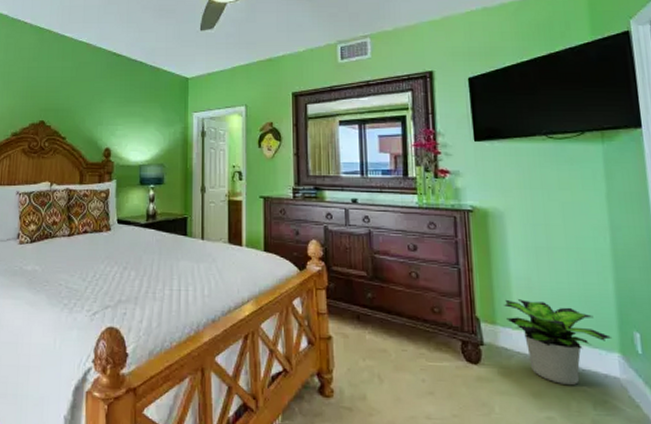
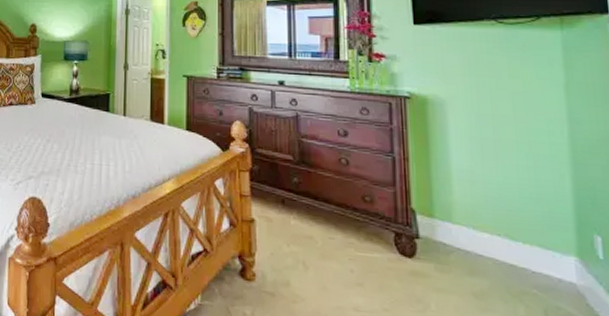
potted plant: present [504,299,613,386] -> none [443,193,569,288]

